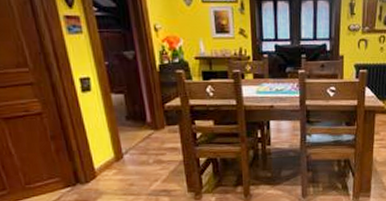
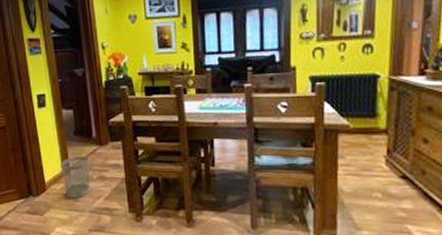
wastebasket: none [111,140,147,184] -> present [60,156,90,199]

